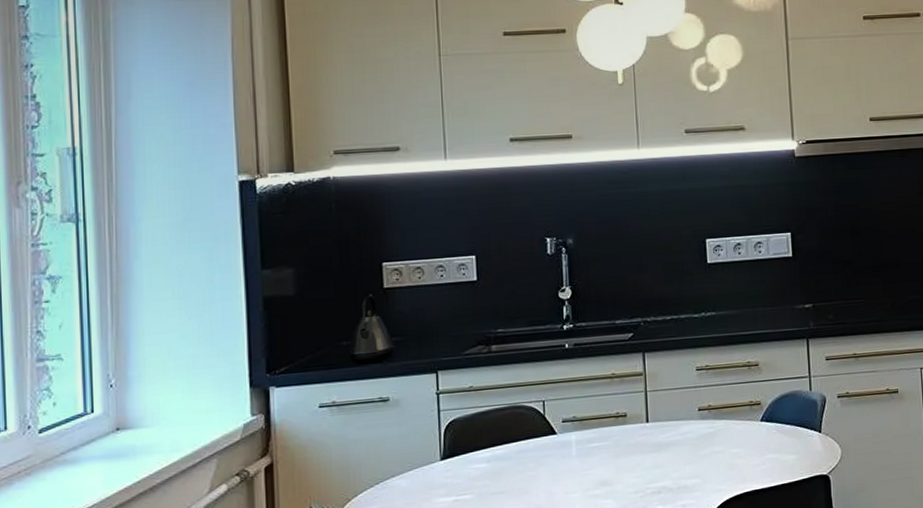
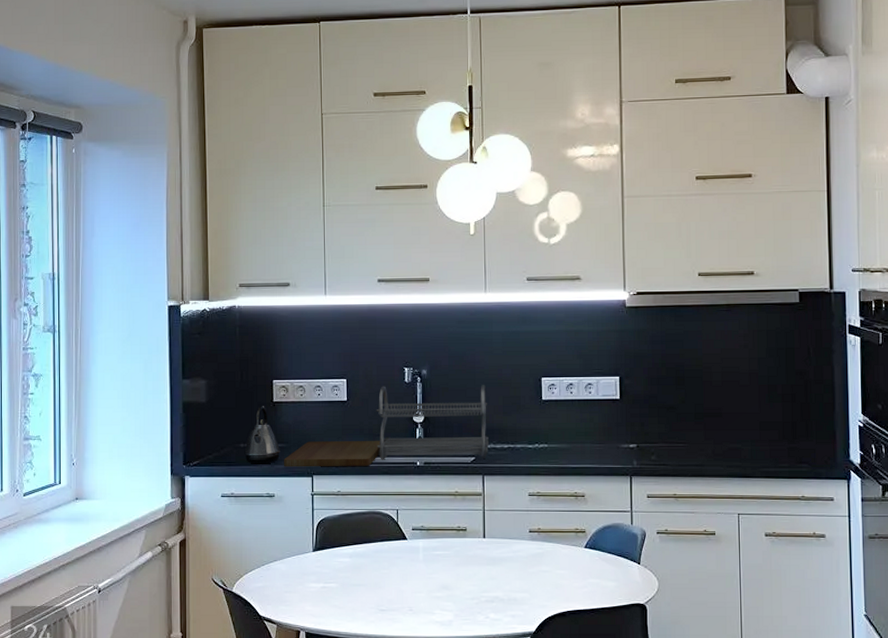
cutting board: none [399,323,526,365] -> present [283,440,385,467]
dish rack: none [513,251,649,346] -> present [376,385,489,460]

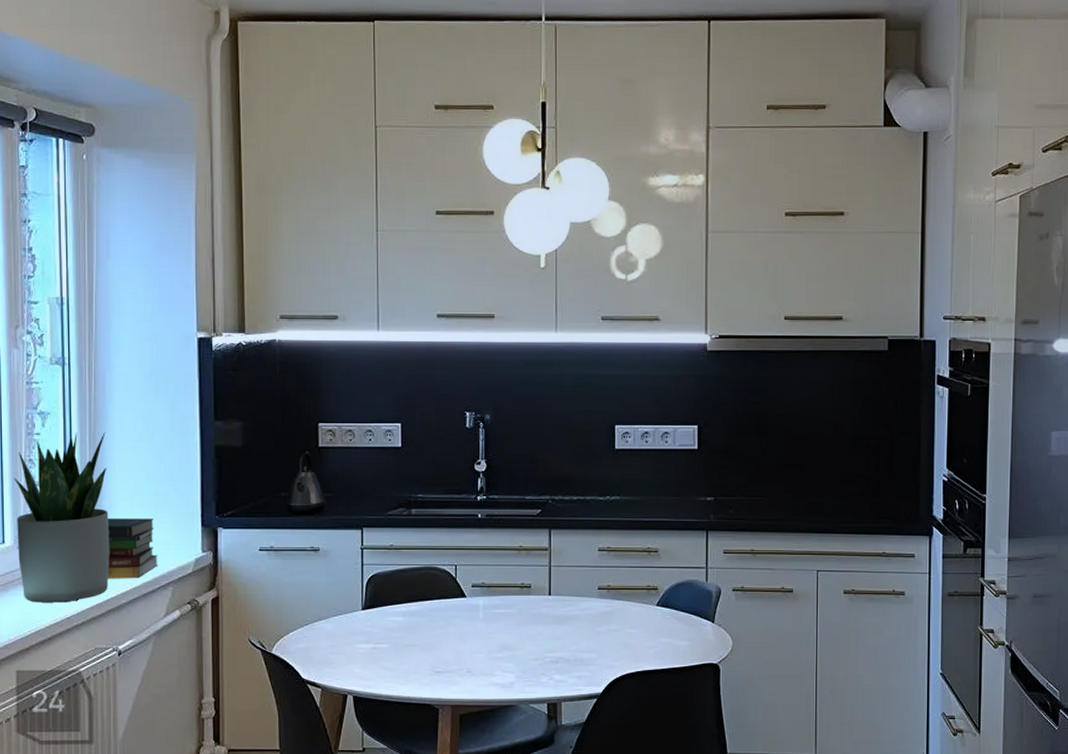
planter: none [11,391,92,544] -> present [14,432,110,603]
books: none [89,468,134,523] -> present [107,518,159,579]
cutting board: present [283,440,385,467] -> none [329,490,443,519]
dish rack: present [376,385,489,460] -> none [434,431,557,512]

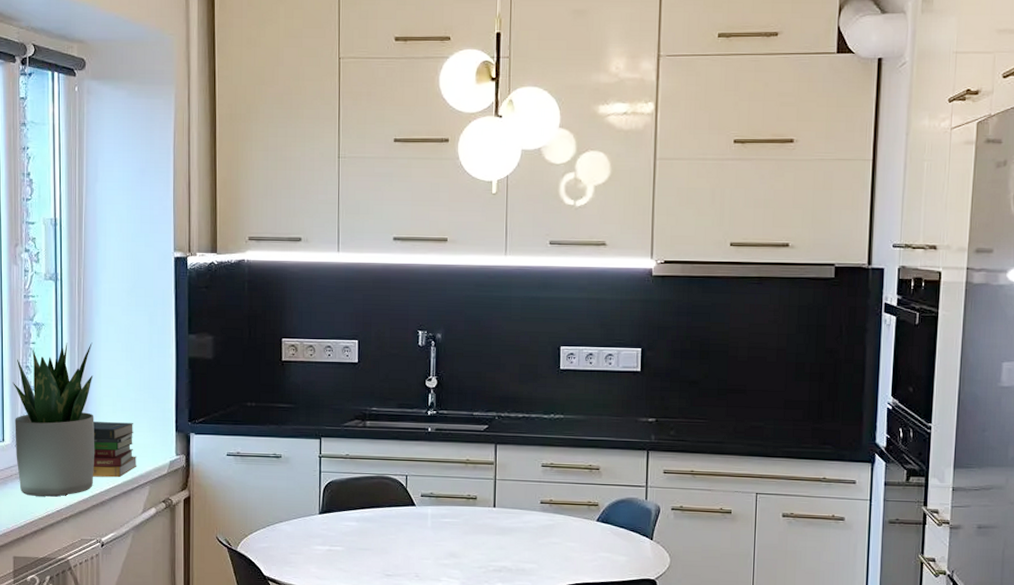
kettle: present [285,451,327,515] -> none [251,364,289,424]

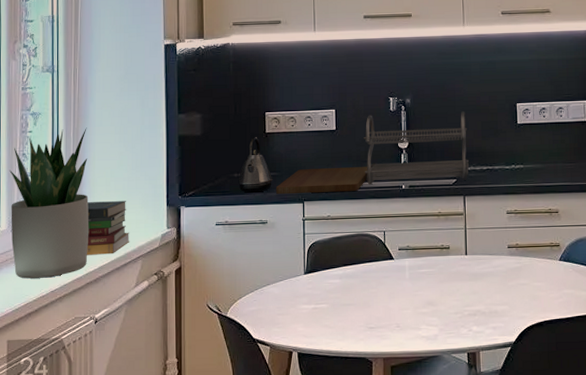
kettle: none [251,364,289,424] -> present [238,137,273,193]
cutting board: none [291,403,396,431] -> present [275,166,372,195]
dish rack: none [388,348,504,428] -> present [363,111,469,185]

